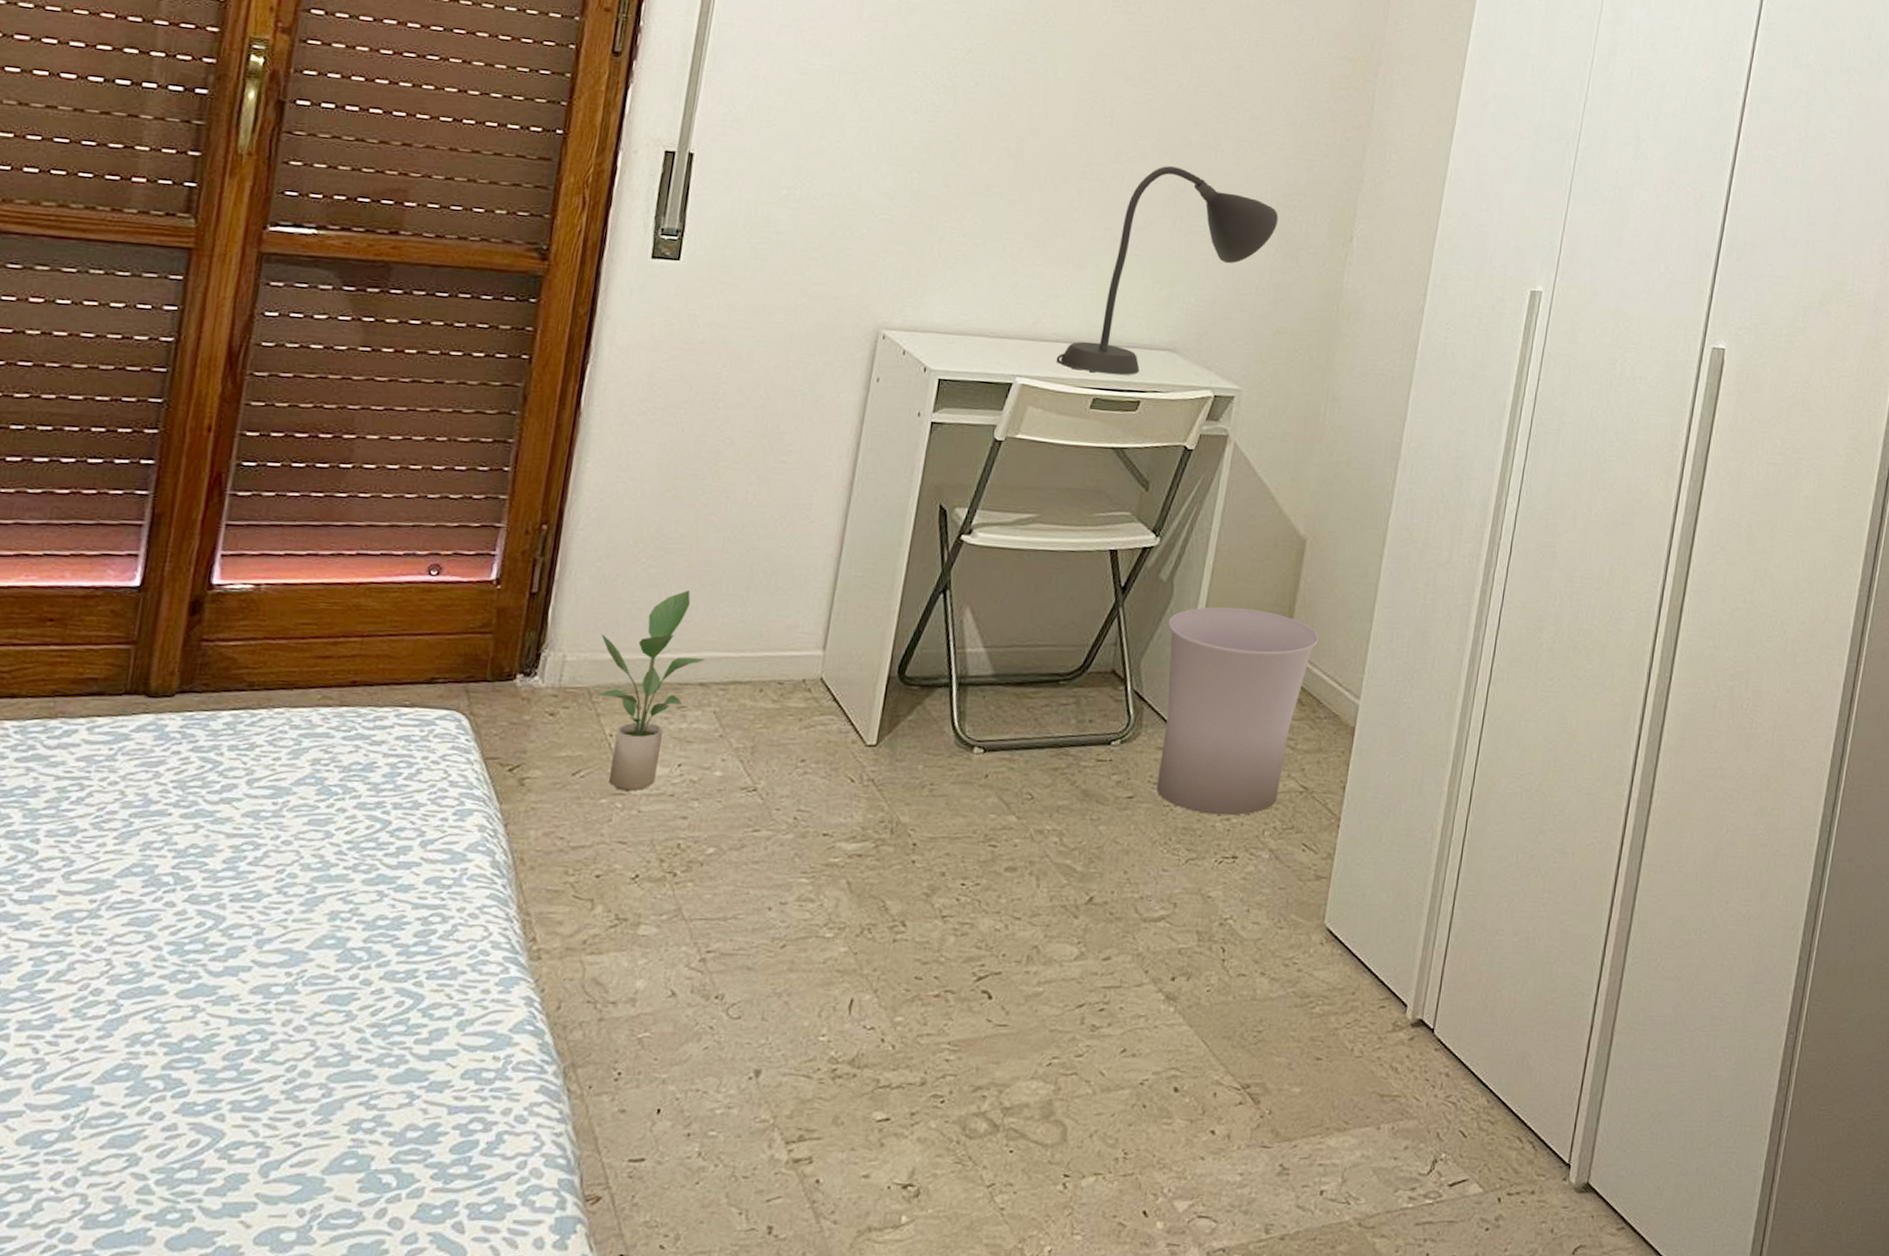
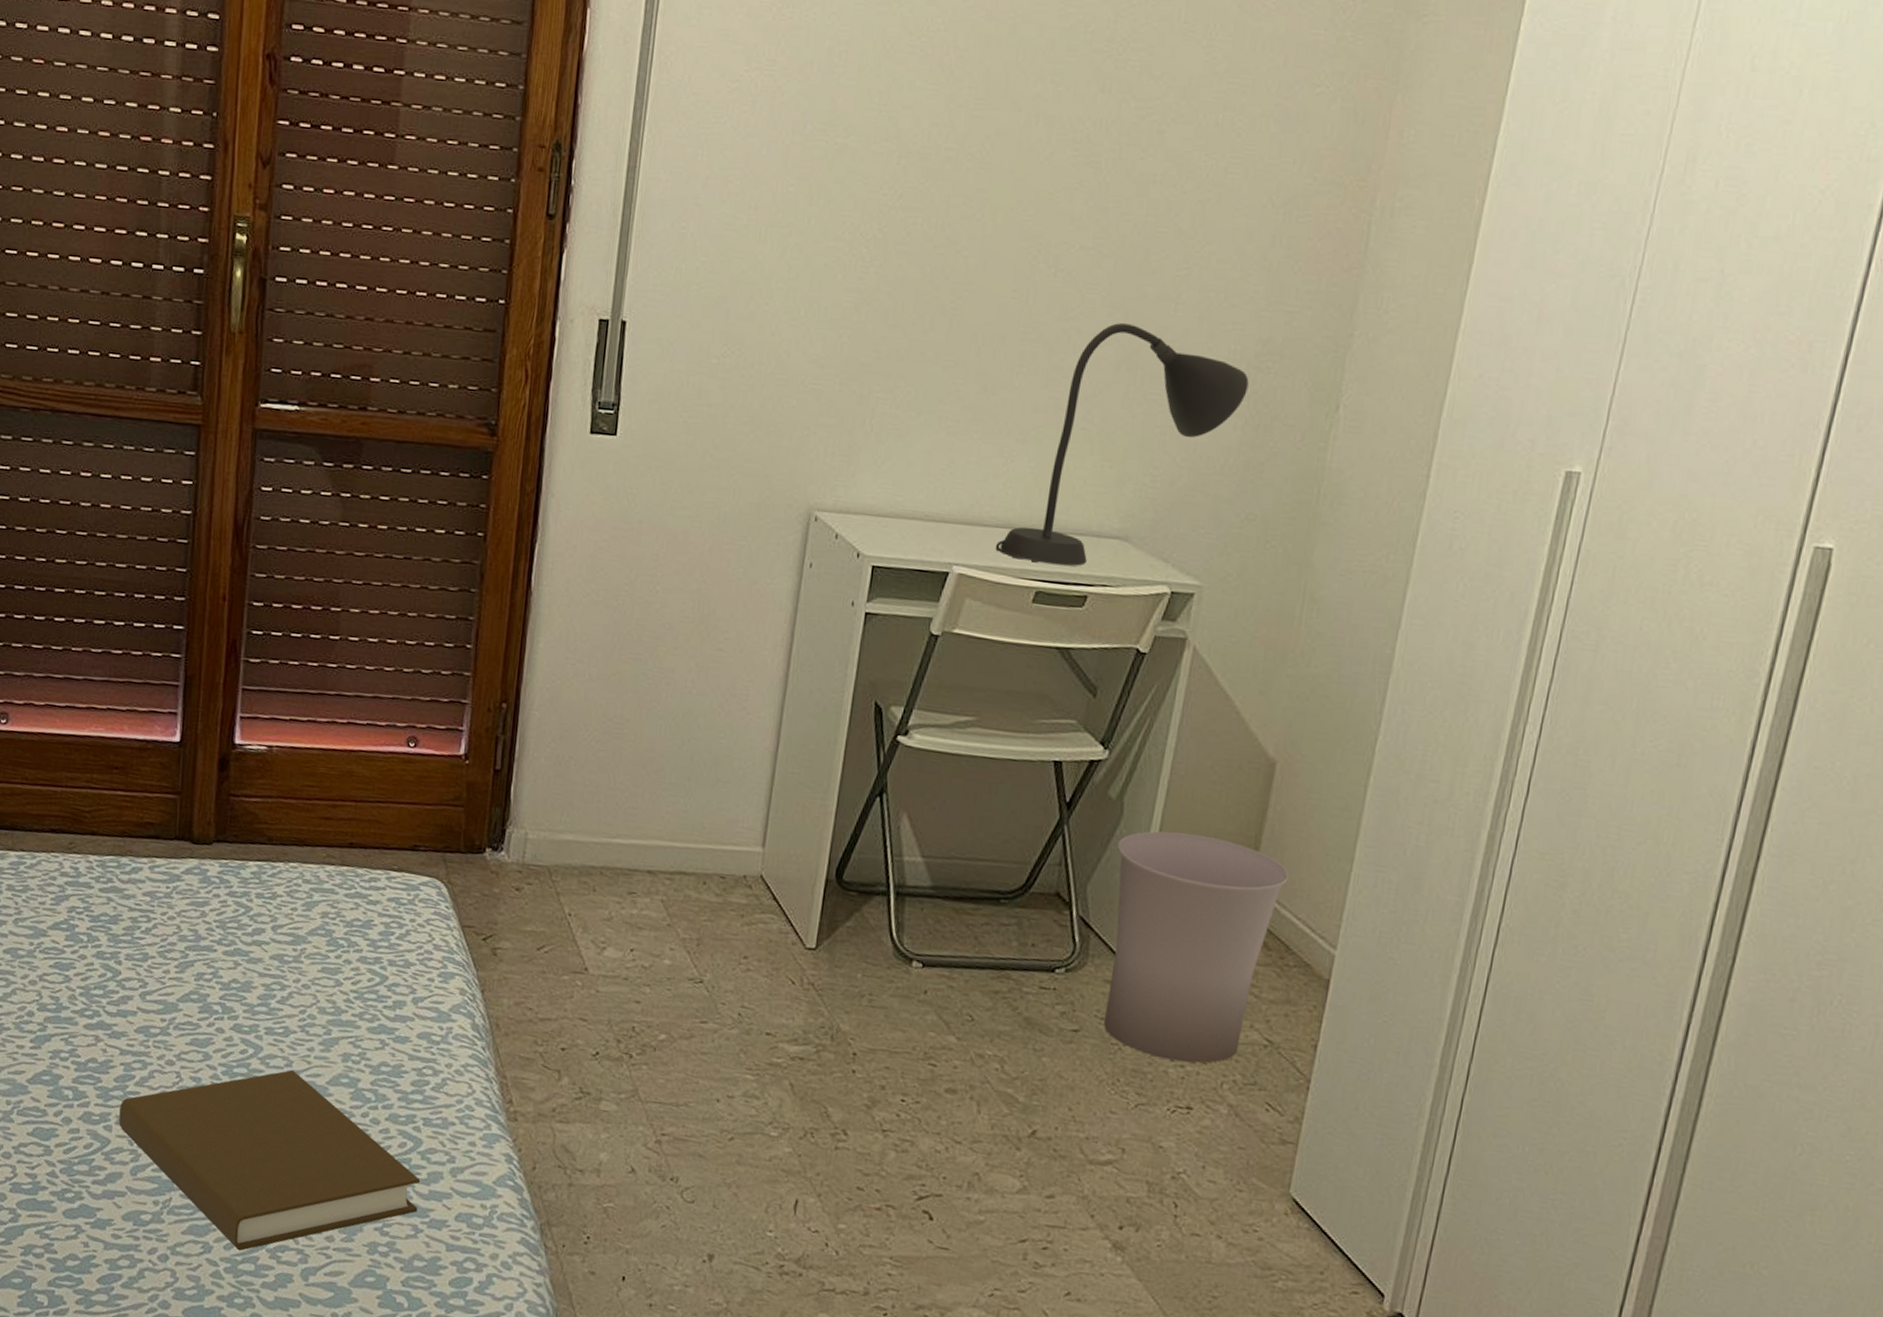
book: none [20,938,420,1156] -> present [119,1069,421,1250]
potted plant: present [598,591,705,791] -> none [557,777,652,971]

